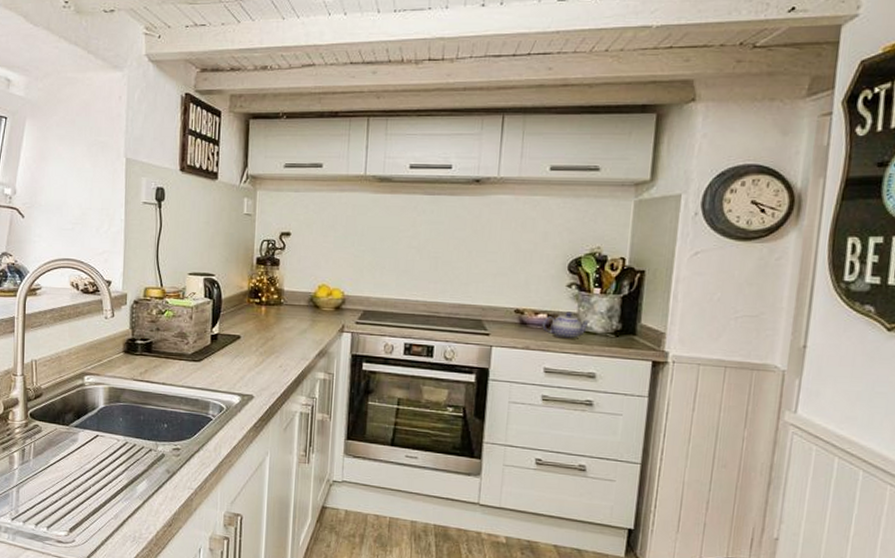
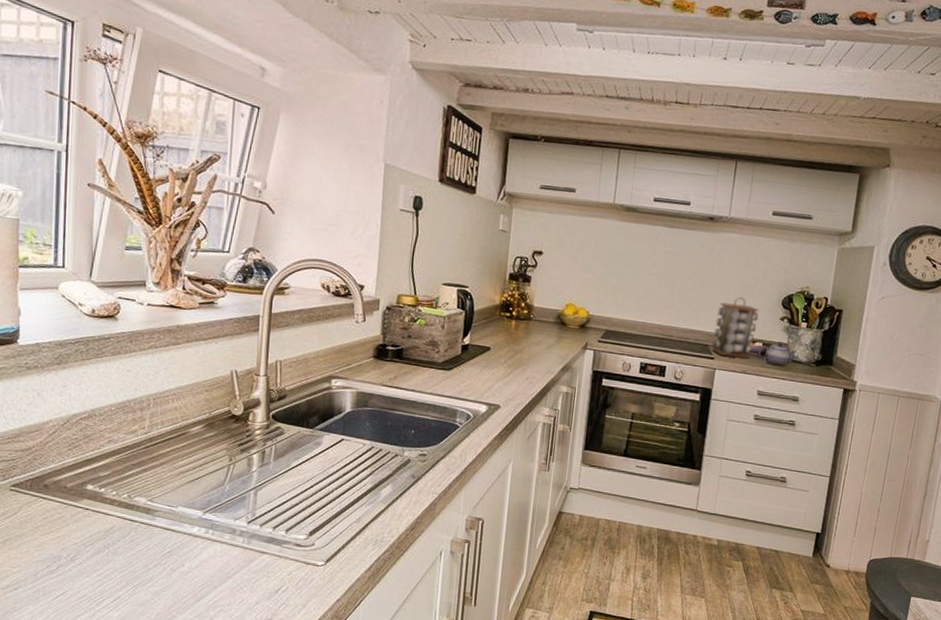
spice rack: none [485,264,541,333] -> present [711,297,759,359]

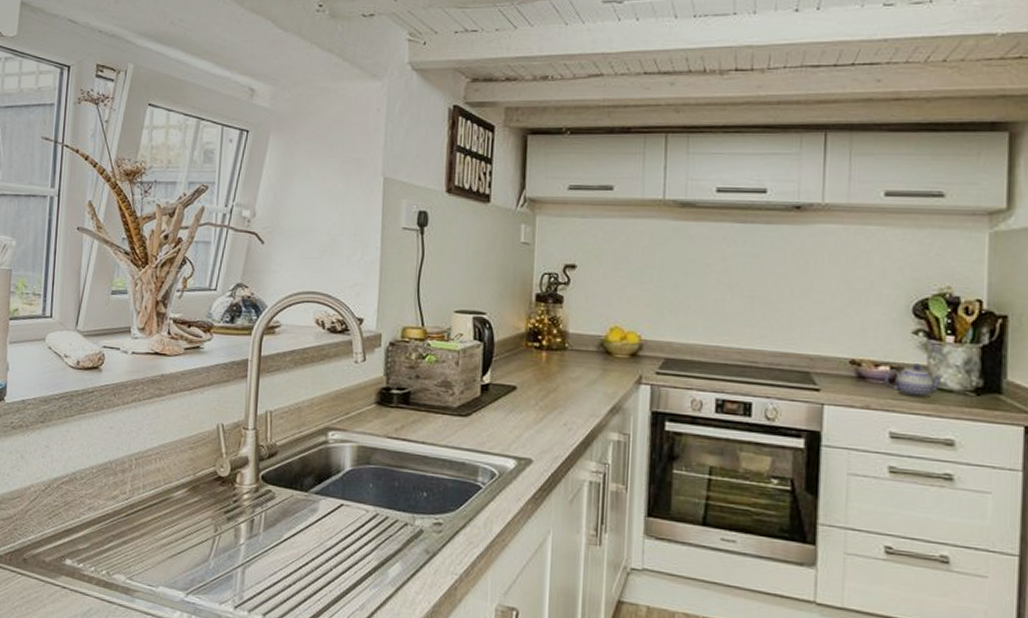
spice rack: present [711,297,759,359] -> none [814,306,880,389]

